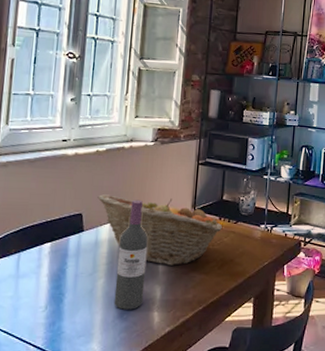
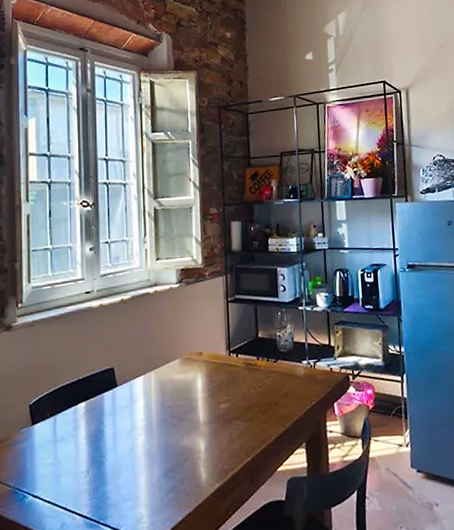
fruit basket: present [97,194,223,266] -> none [127,342,262,415]
wine bottle: present [114,199,149,310] -> none [155,346,188,468]

